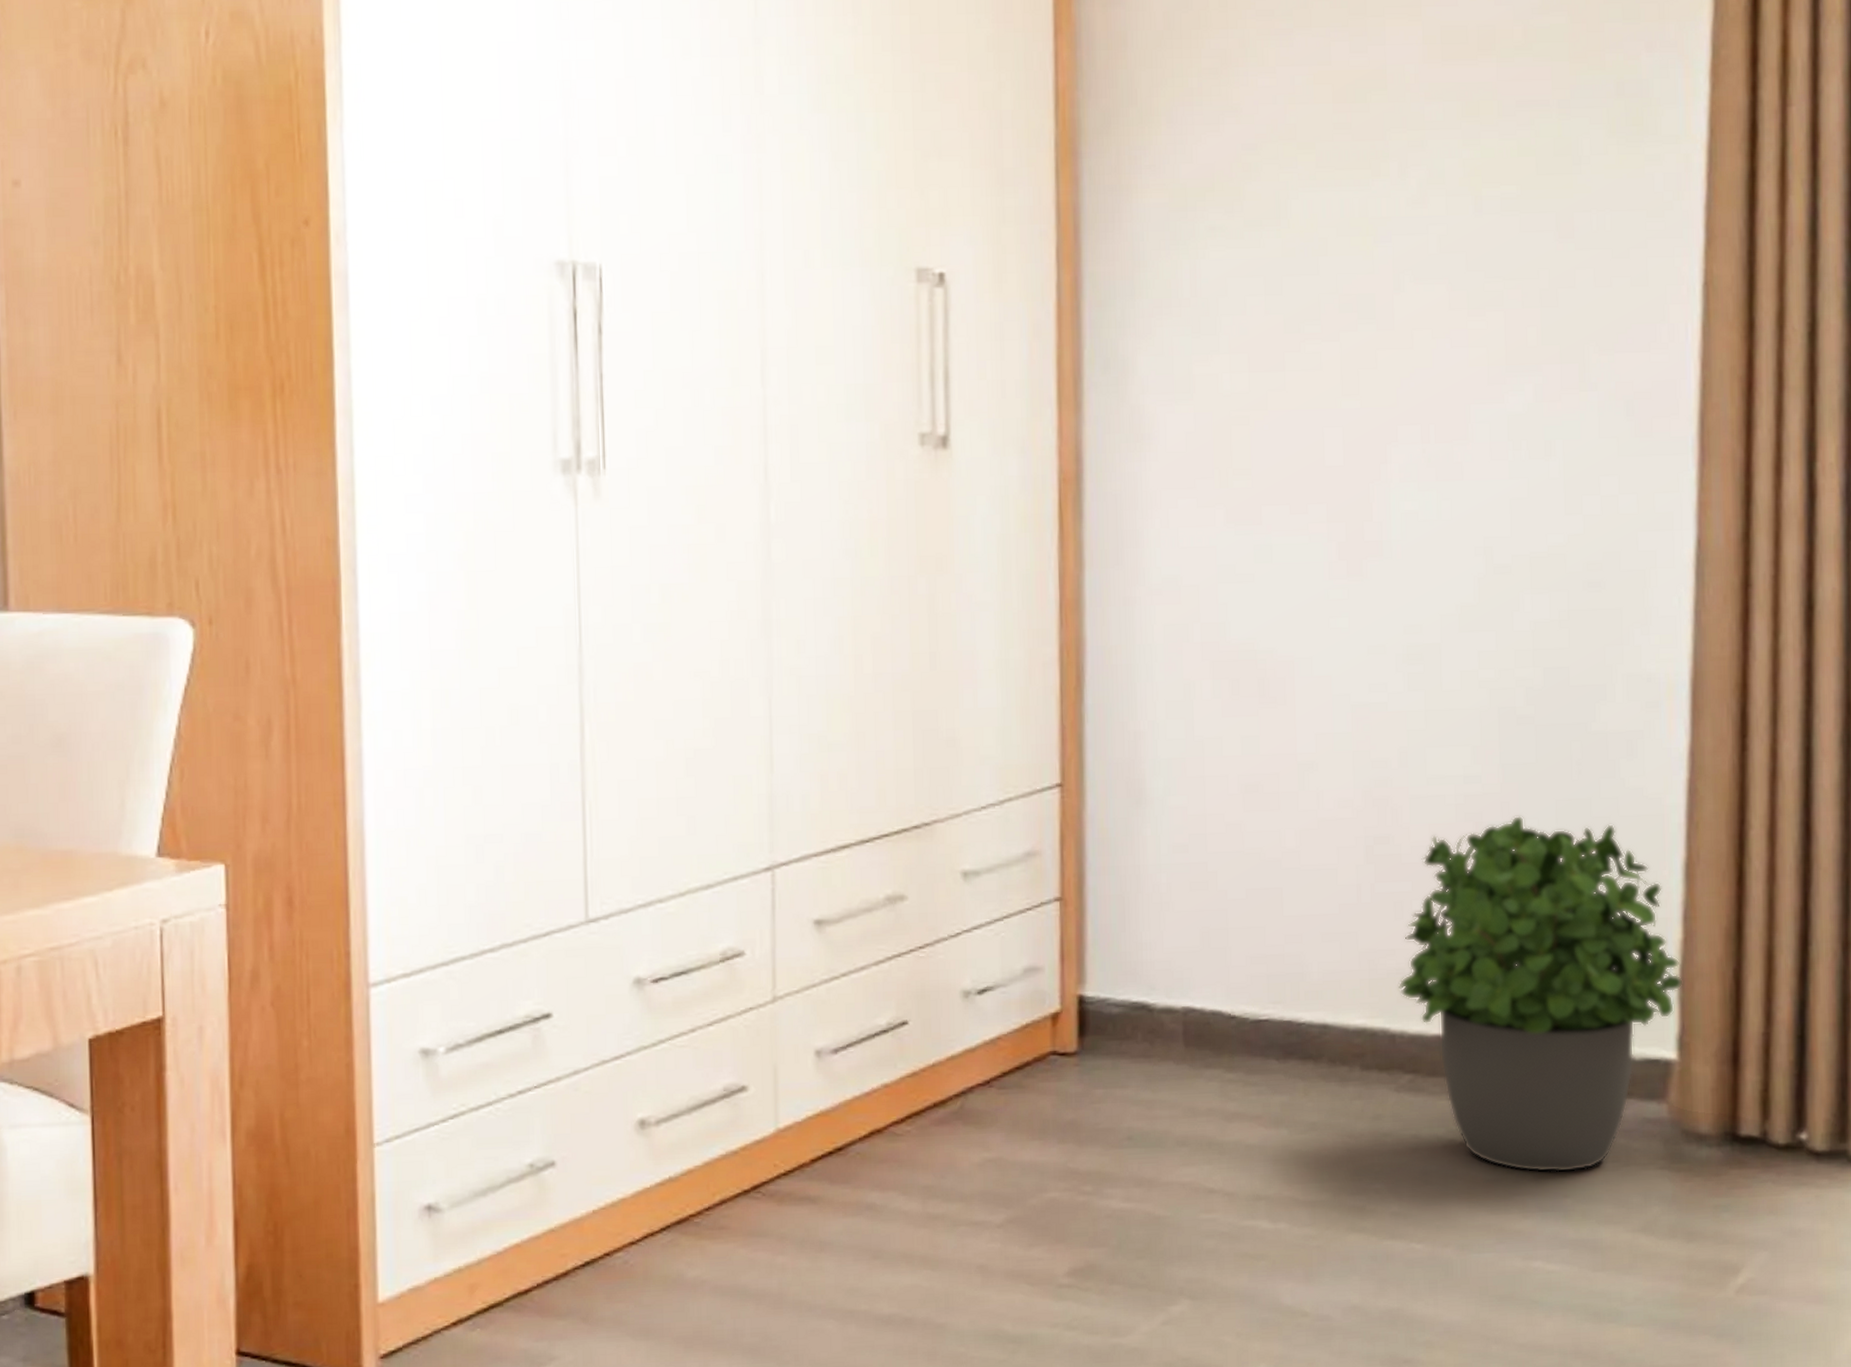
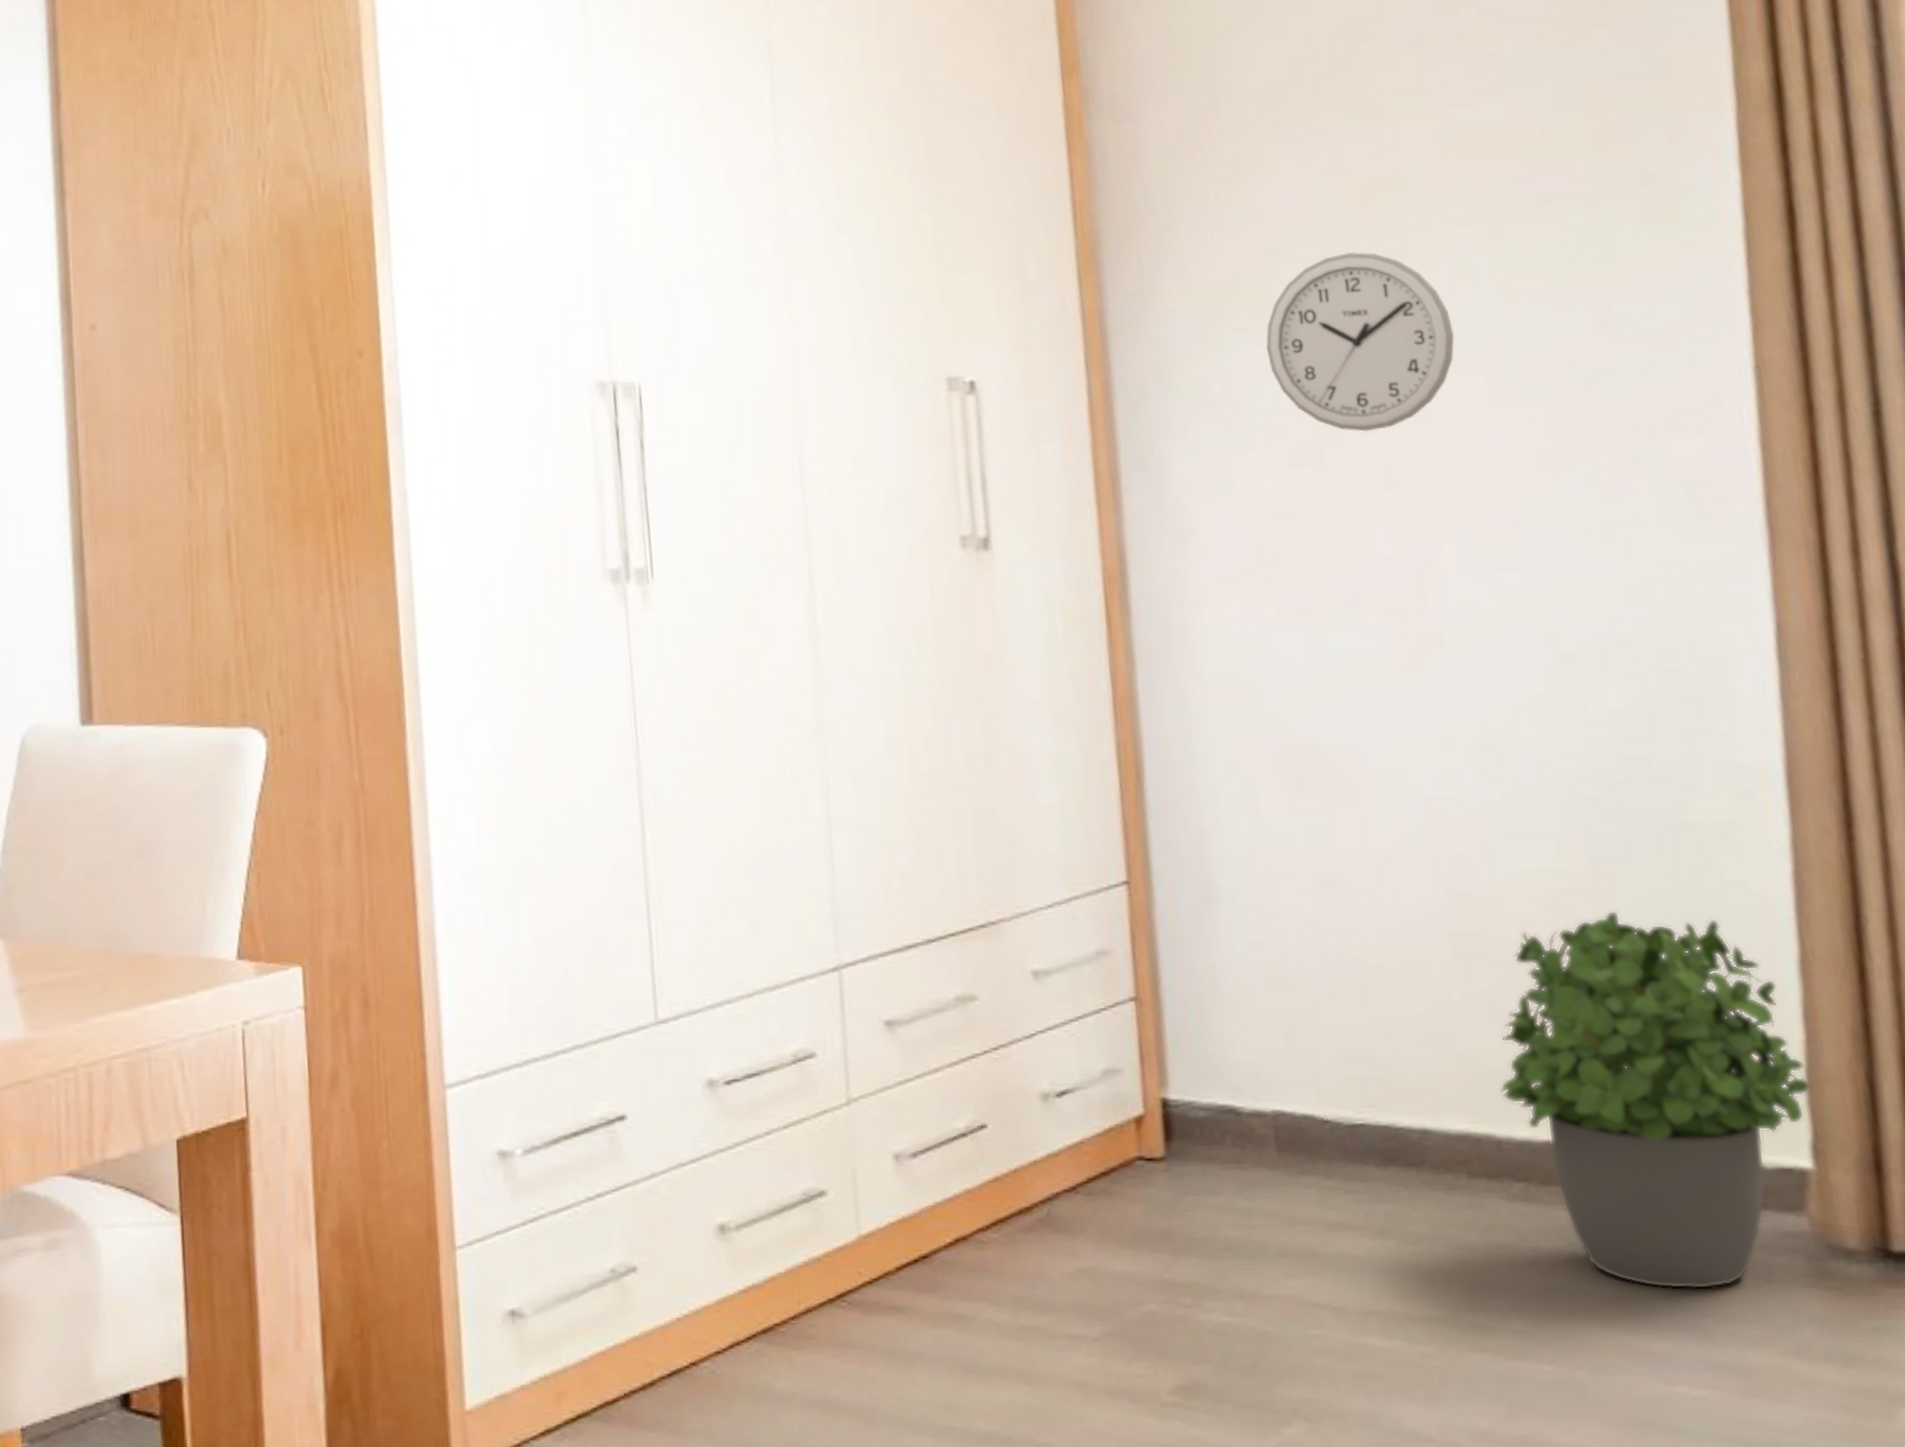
wall clock: none [1236,151,1422,337] -> present [1265,251,1455,432]

